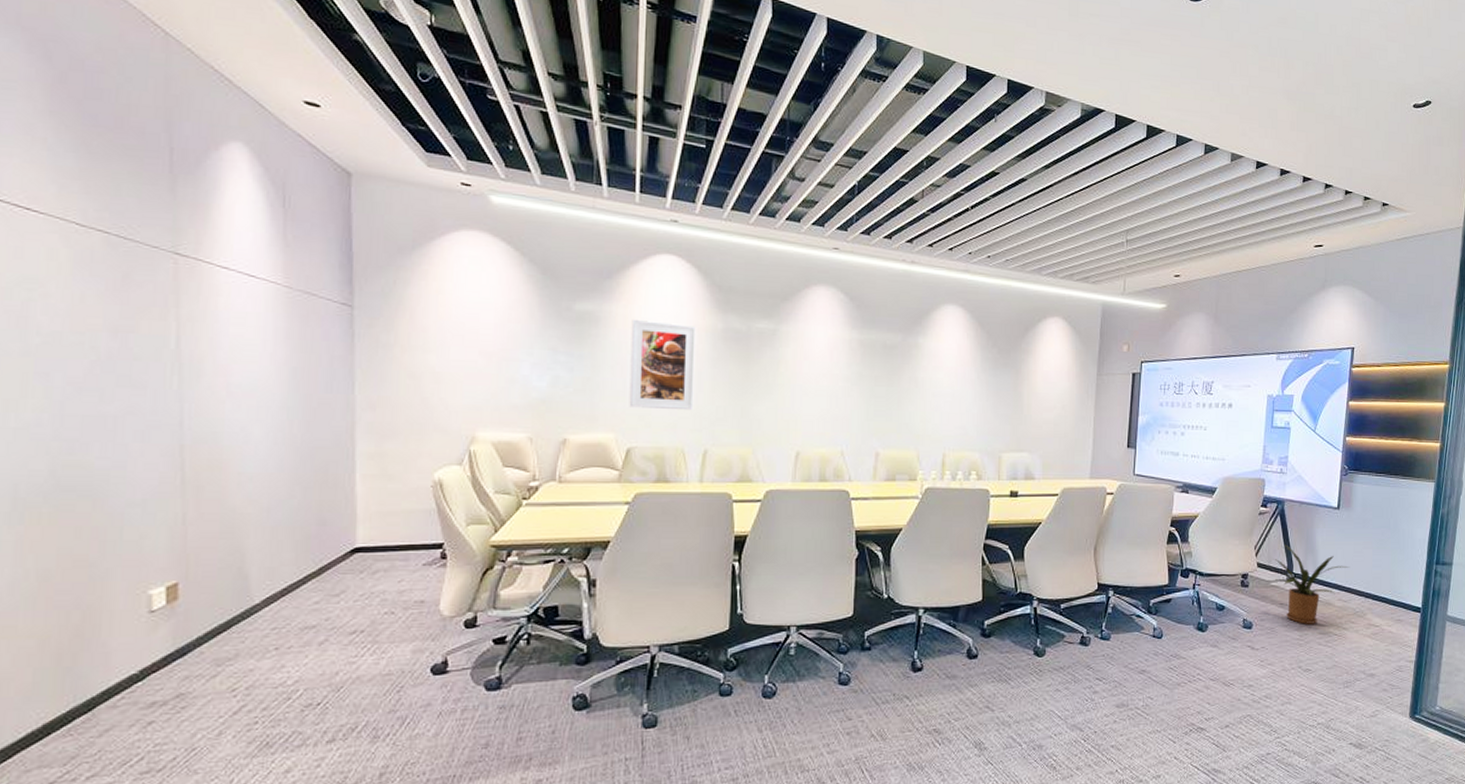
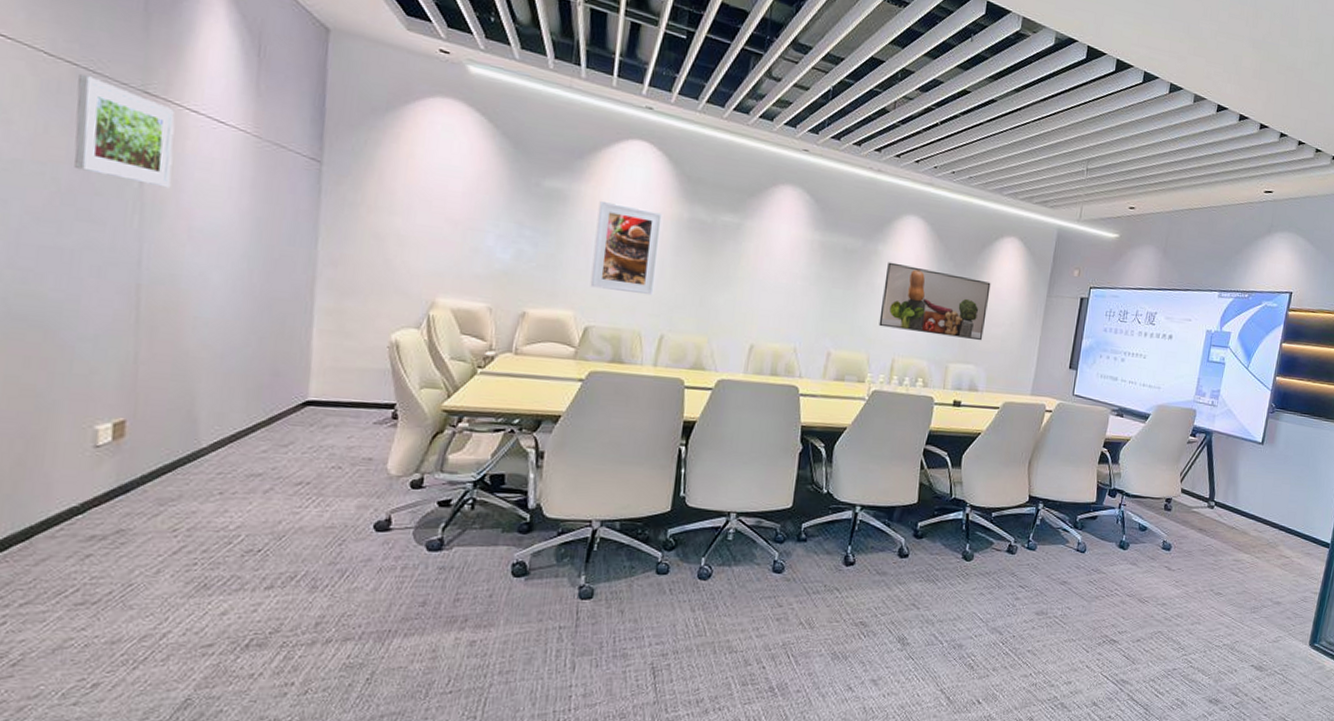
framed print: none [110,241,207,347] -> present [74,73,175,188]
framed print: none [926,354,1038,427] -> present [879,262,991,341]
house plant: present [1274,544,1349,624] -> none [1197,473,1267,551]

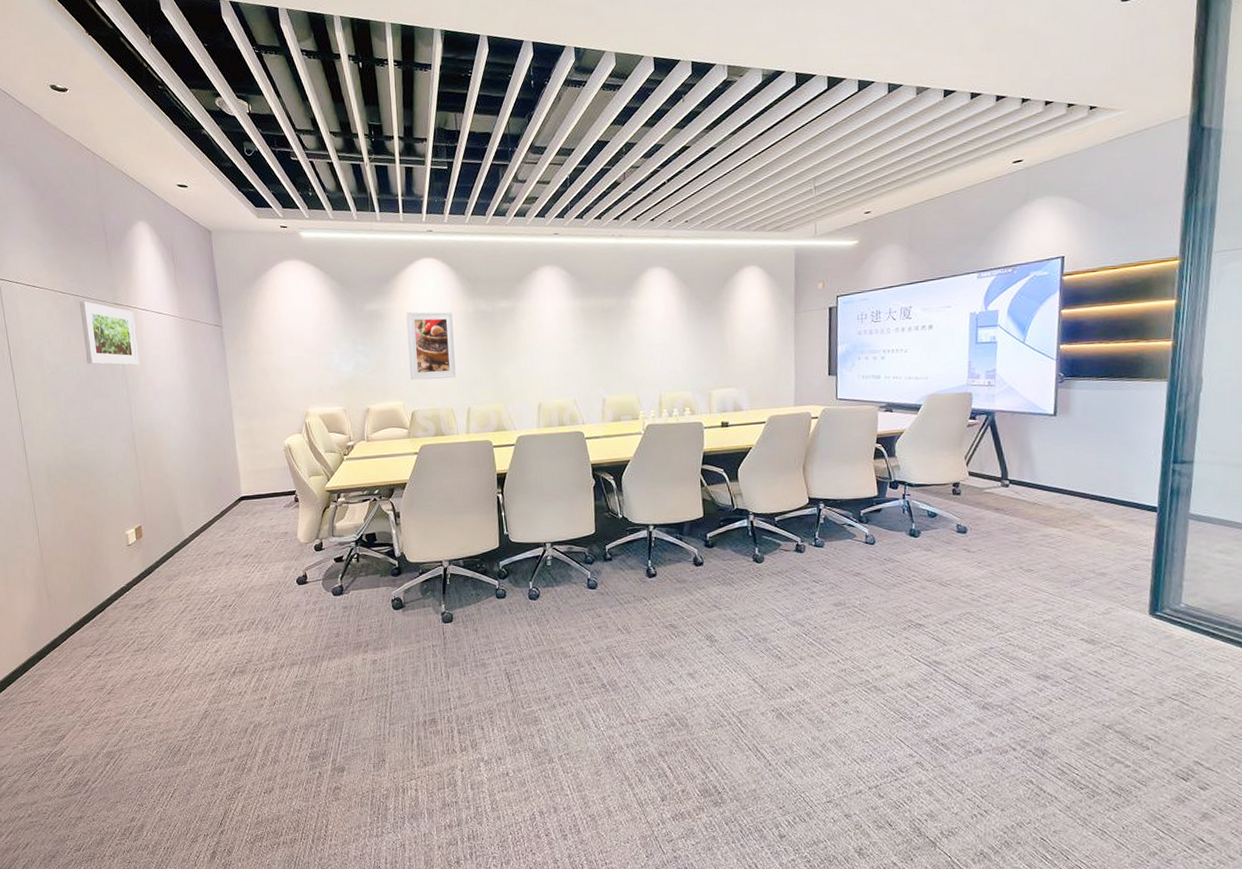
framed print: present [879,262,991,341] -> none [641,311,739,369]

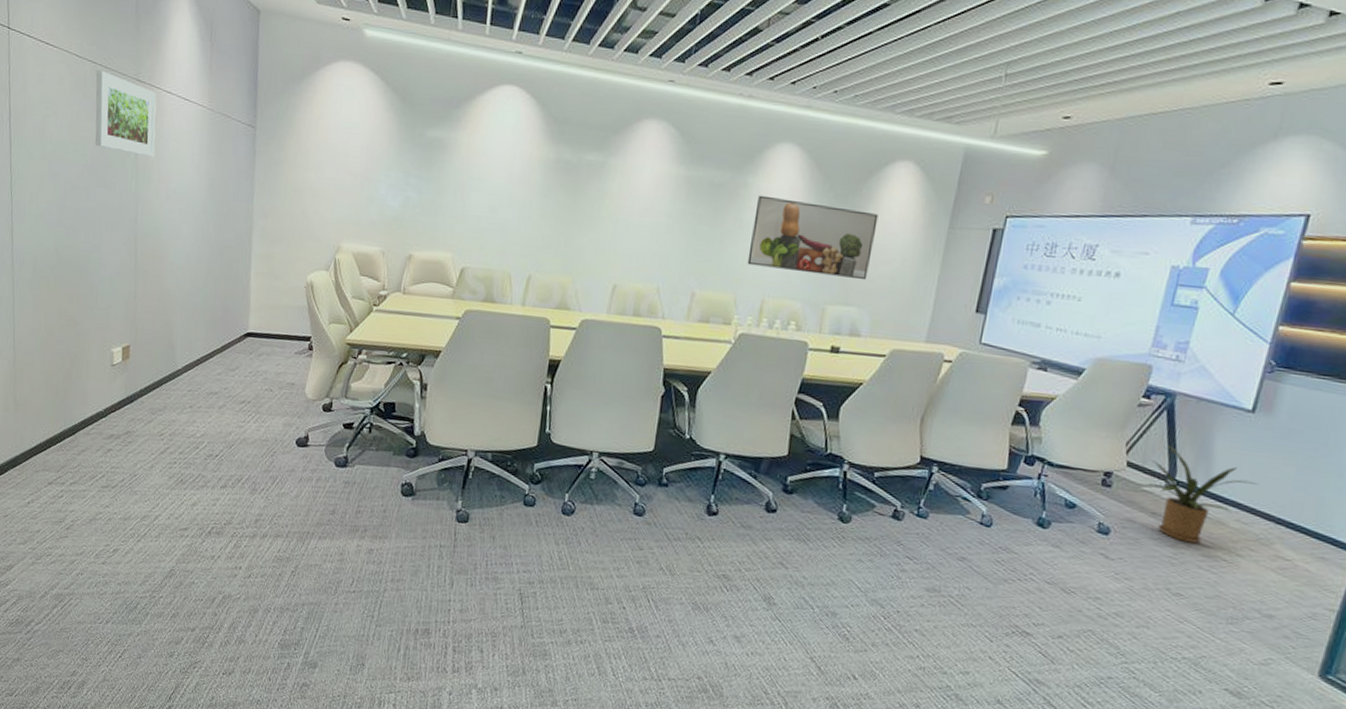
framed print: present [406,311,457,380] -> none [466,146,532,237]
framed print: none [641,311,739,369] -> present [747,195,879,281]
house plant: none [986,453,1071,528] -> present [1149,445,1258,544]

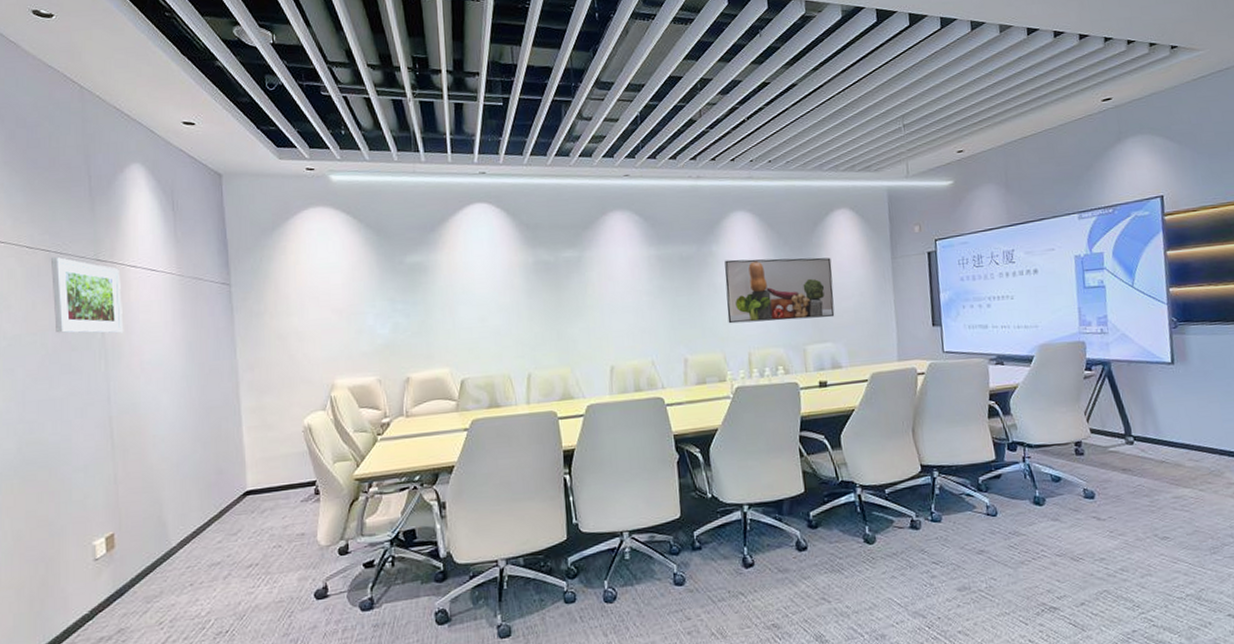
house plant: present [1149,445,1258,544] -> none [1108,407,1195,489]

